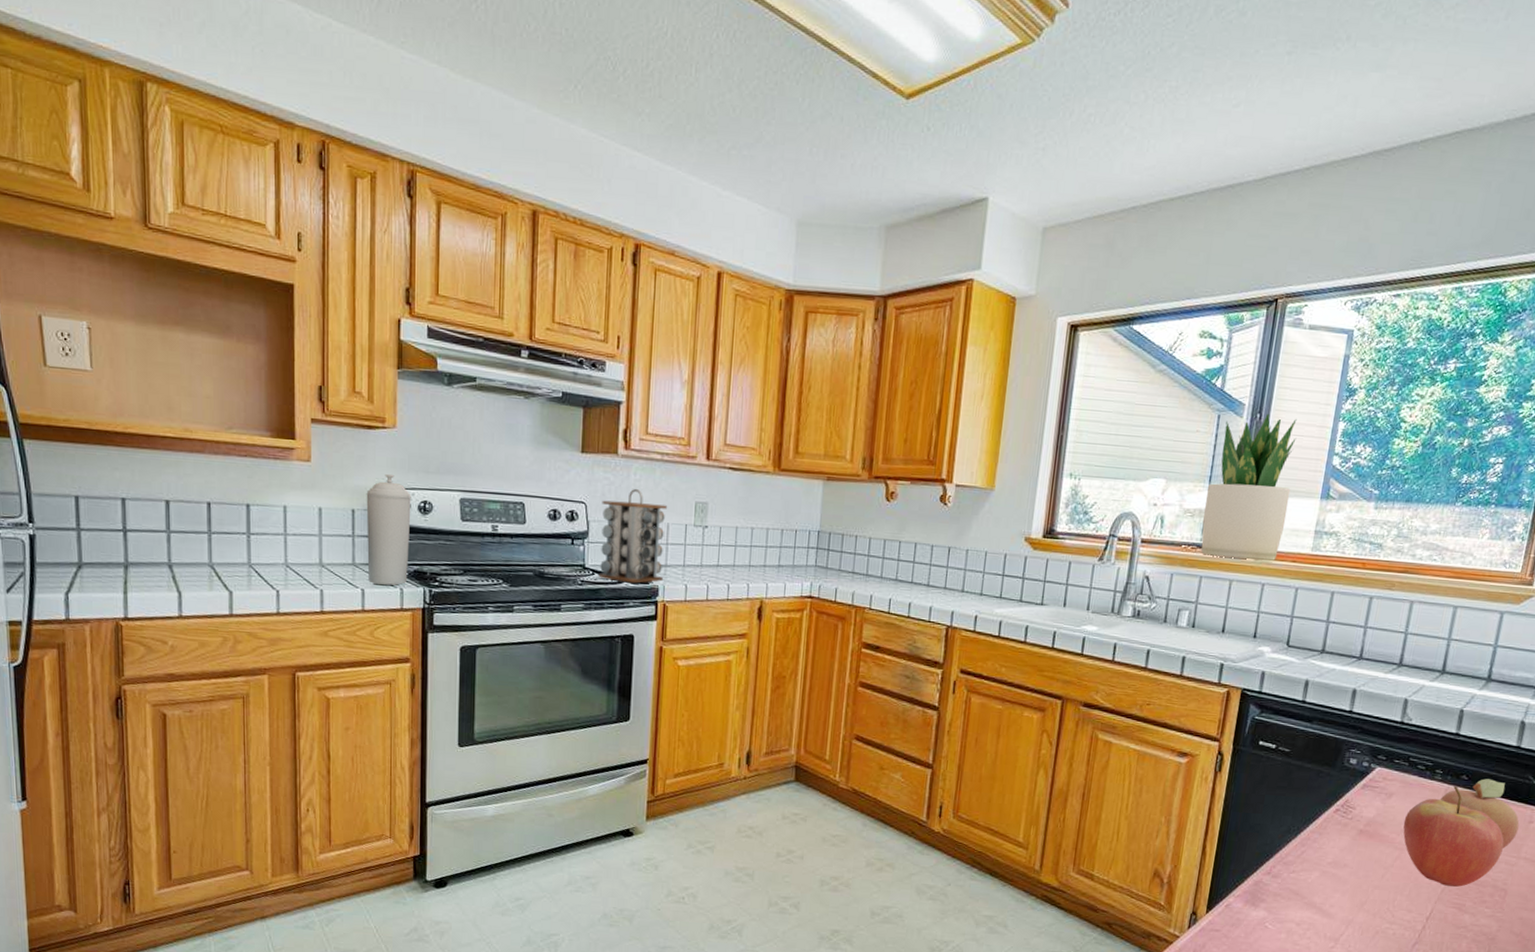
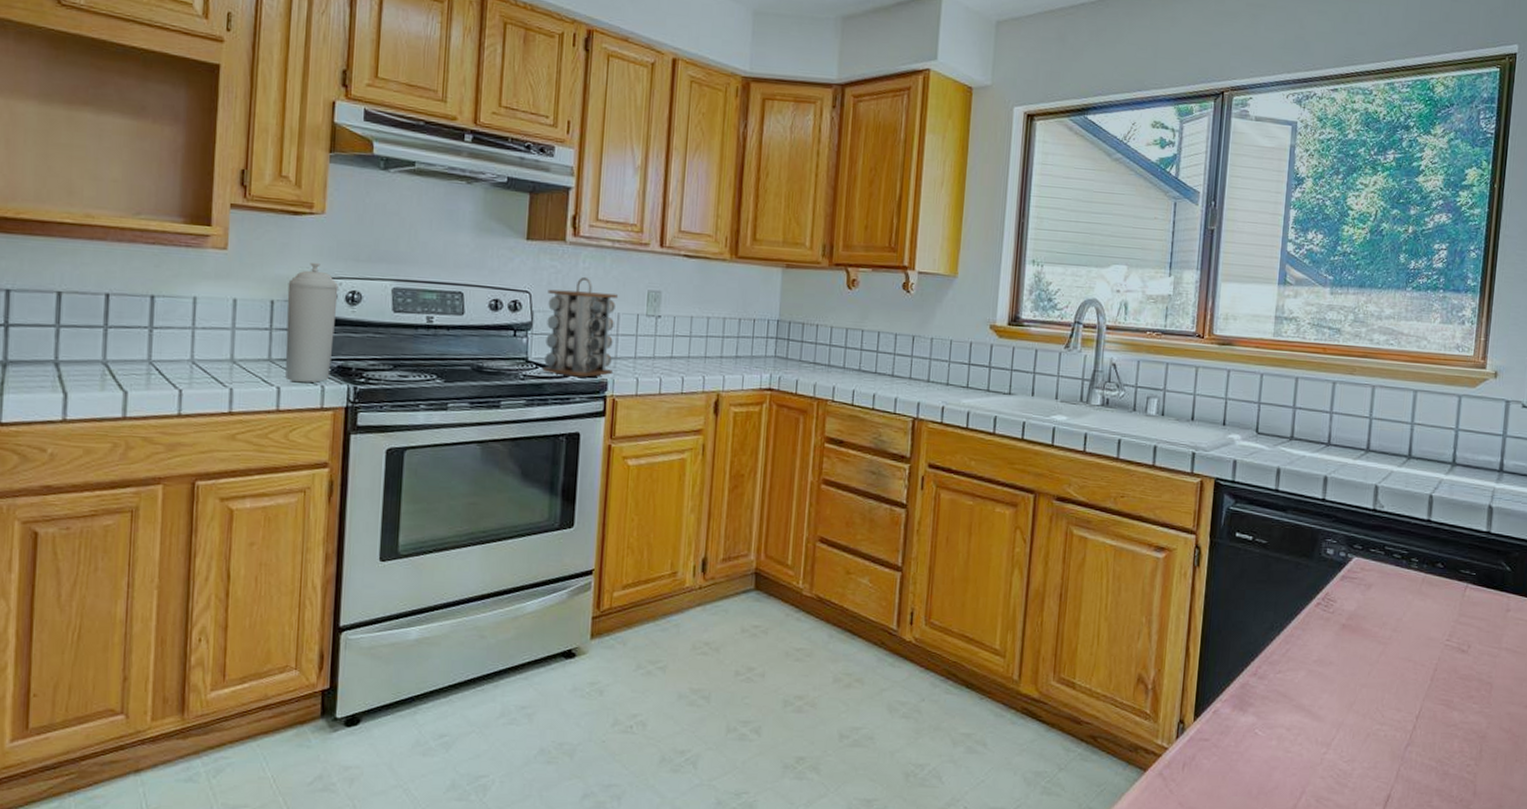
planter: present [1201,413,1297,562] -> none [1165,201,1251,348]
fruit: present [1403,786,1505,887] -> none [1384,575,1485,682]
fruit: present [1440,778,1520,848] -> none [1418,566,1497,639]

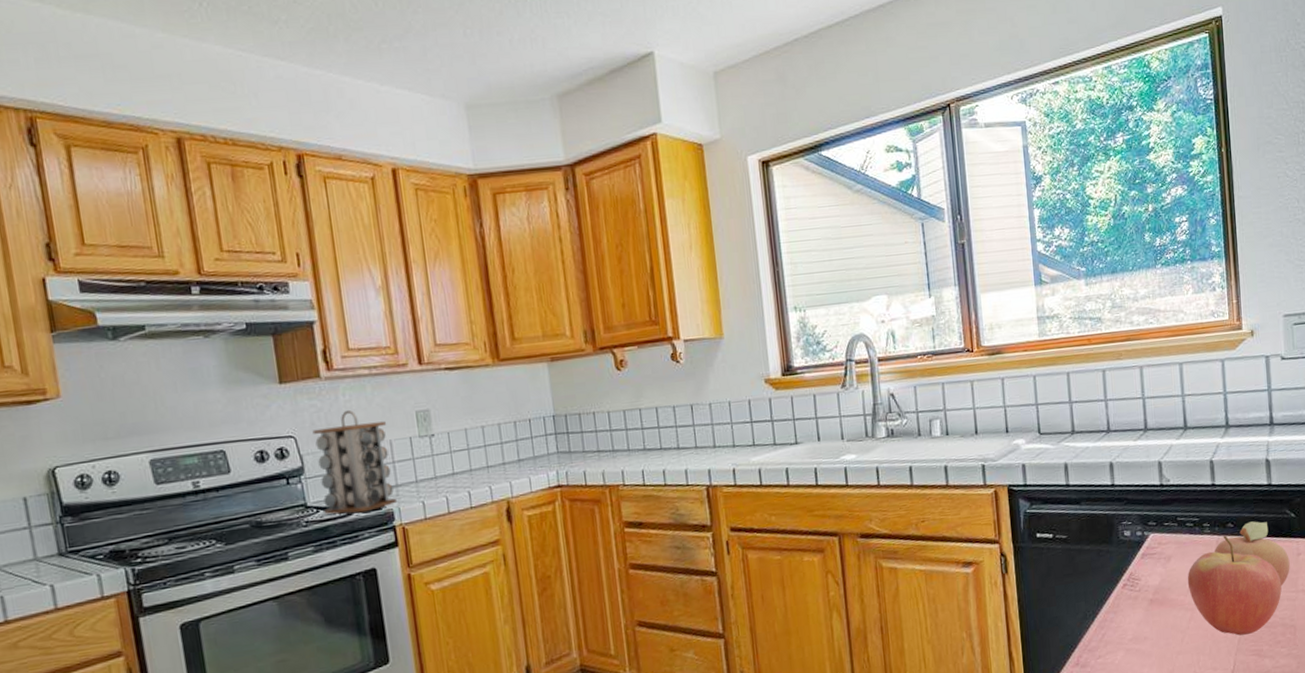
canister: present [285,262,339,383] -> none [37,449,104,577]
fruit: none [1384,575,1485,682] -> present [1187,535,1282,636]
fruit: none [1418,566,1497,639] -> present [1214,521,1290,586]

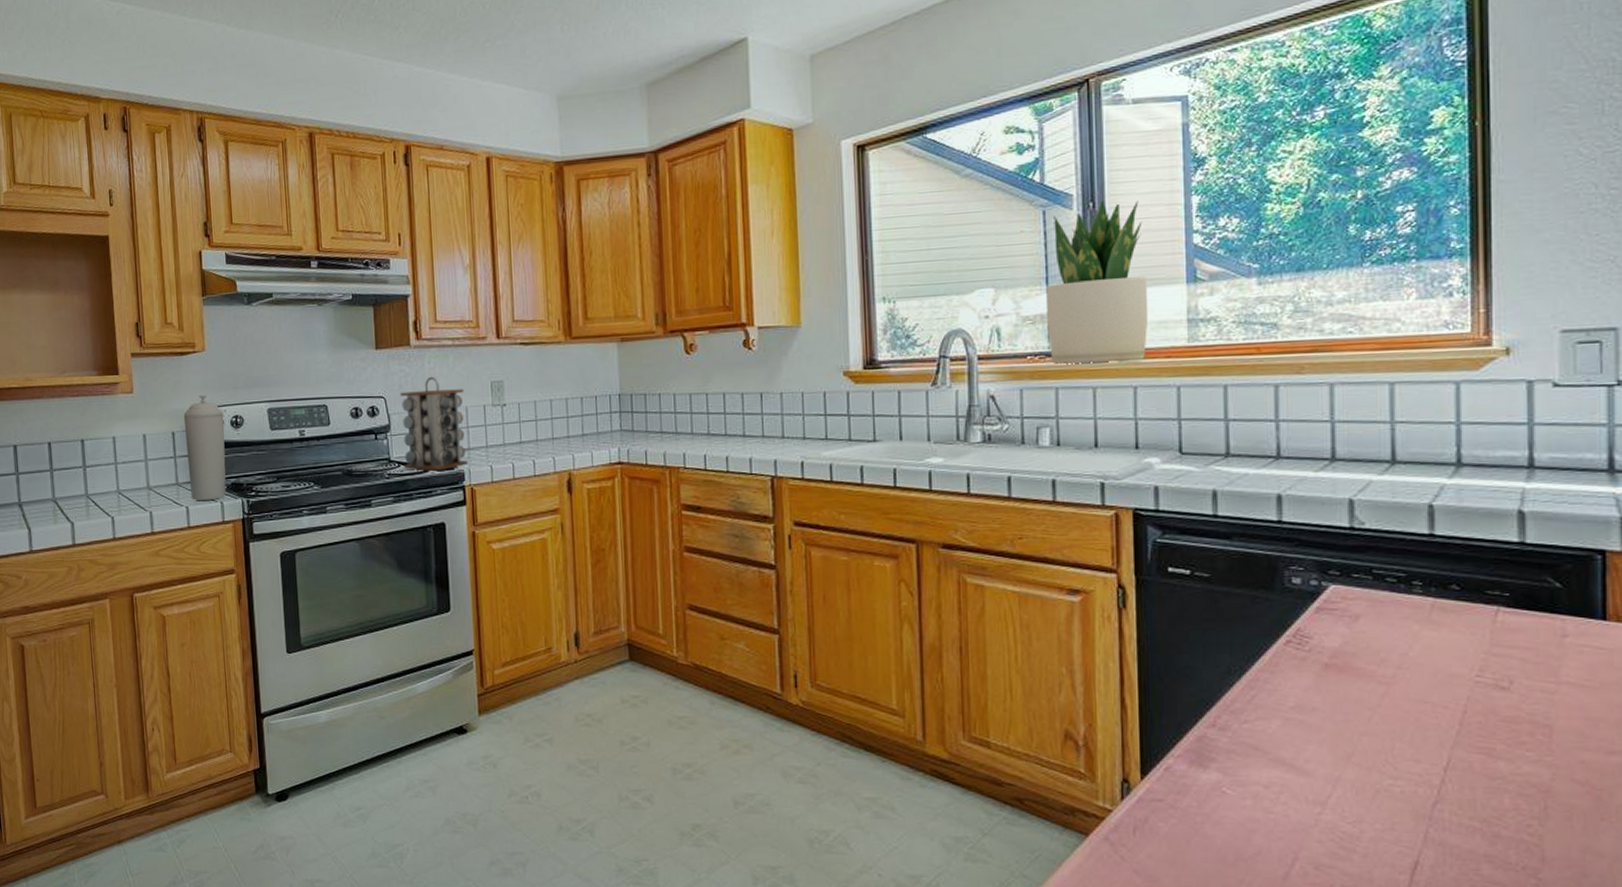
canister: none [37,449,104,577] -> present [183,394,227,501]
planter: none [929,213,1009,362] -> present [1046,200,1149,364]
fruit: present [1187,535,1282,636] -> none [1382,599,1532,726]
fruit: present [1214,521,1290,586] -> none [1426,586,1549,672]

